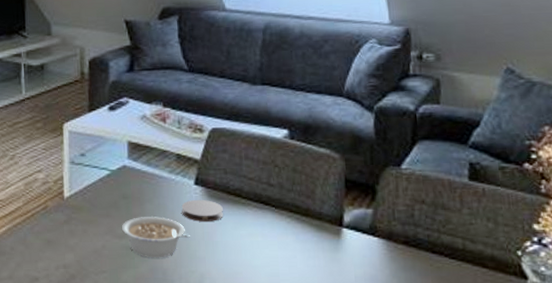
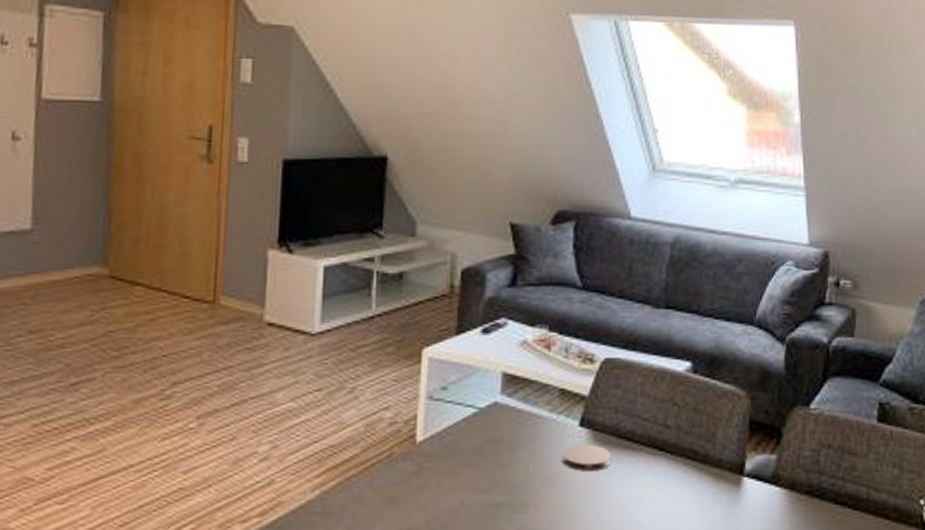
legume: present [121,216,190,258] -> none [486,464,569,517]

